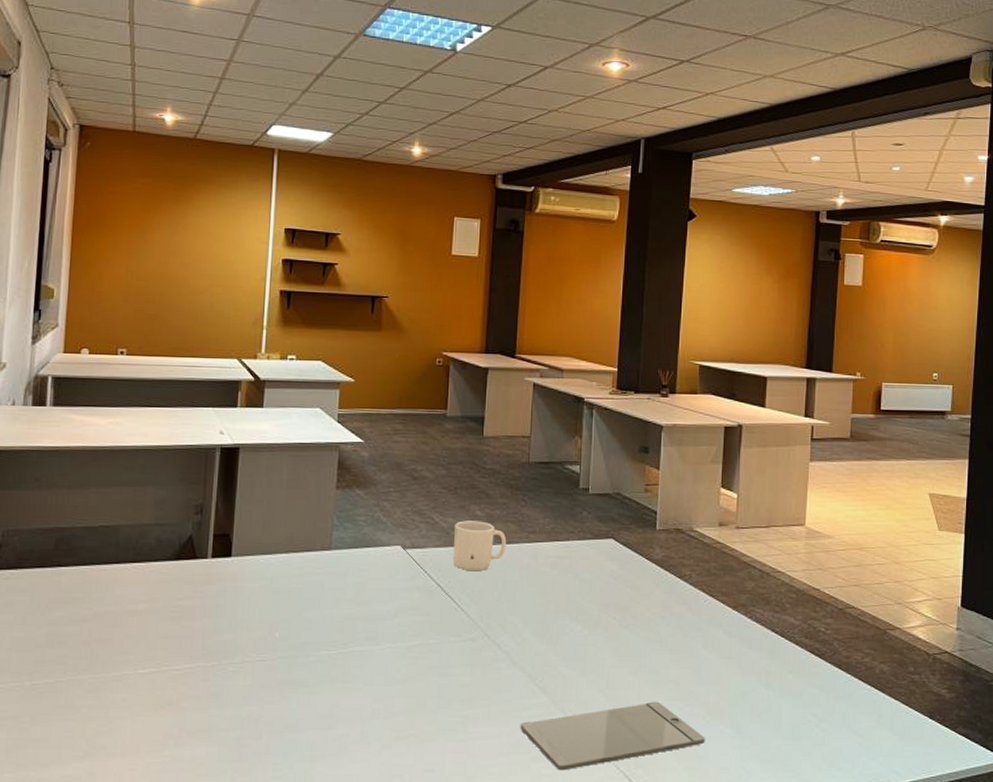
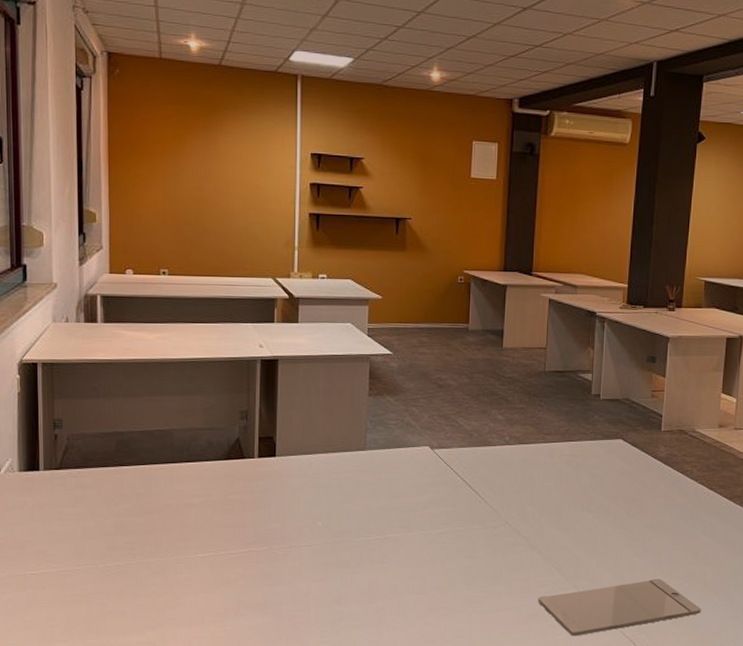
mug: present [452,520,507,572] -> none [476,424,525,469]

